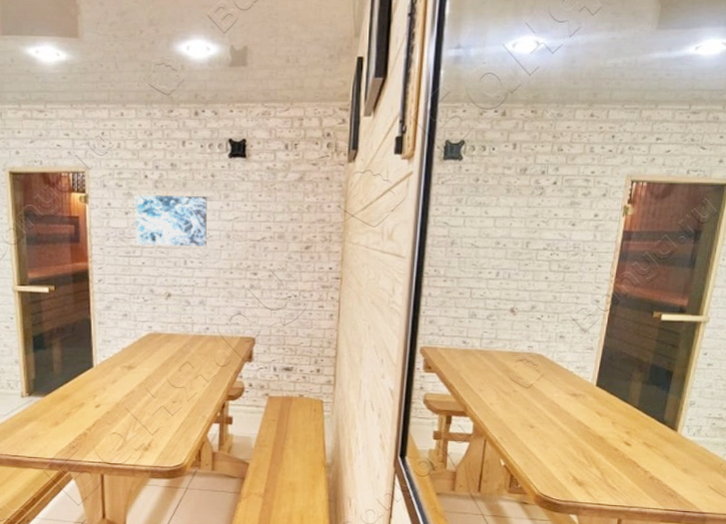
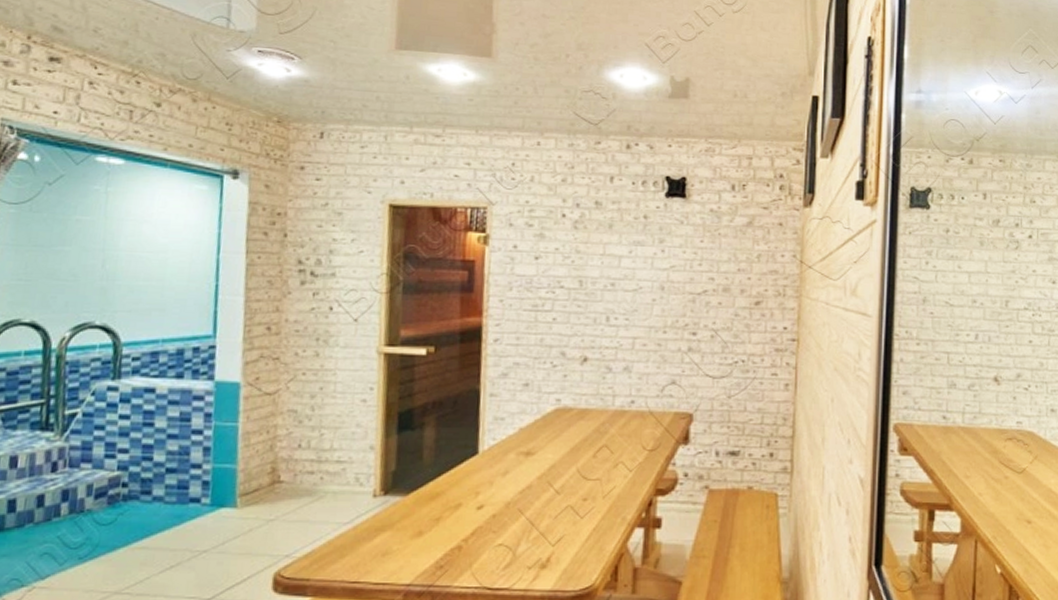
wall art: present [134,195,207,246] -> none [546,237,638,300]

